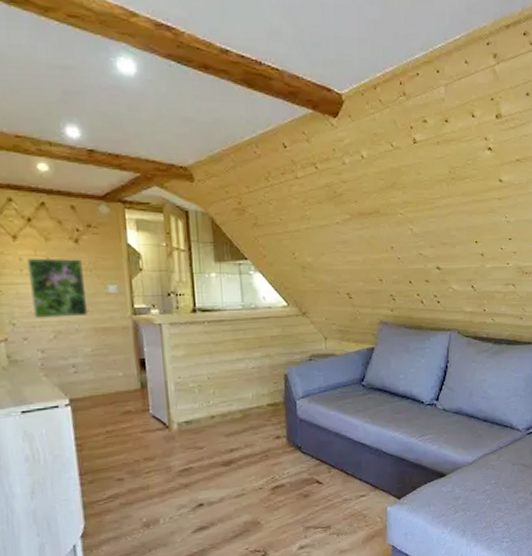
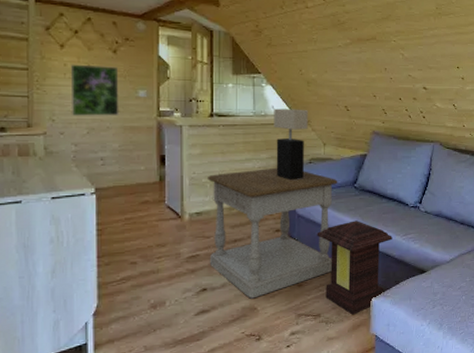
side table: none [195,367,343,513] -> present [208,167,338,299]
table lamp: none [265,299,306,381] -> present [274,108,308,181]
lantern: none [322,422,407,525] -> present [317,220,392,315]

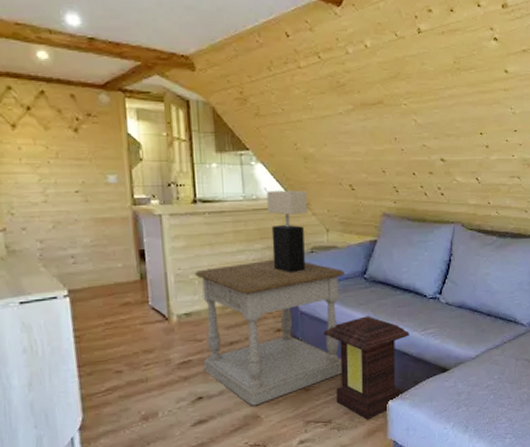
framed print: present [70,64,119,116] -> none [25,147,88,208]

